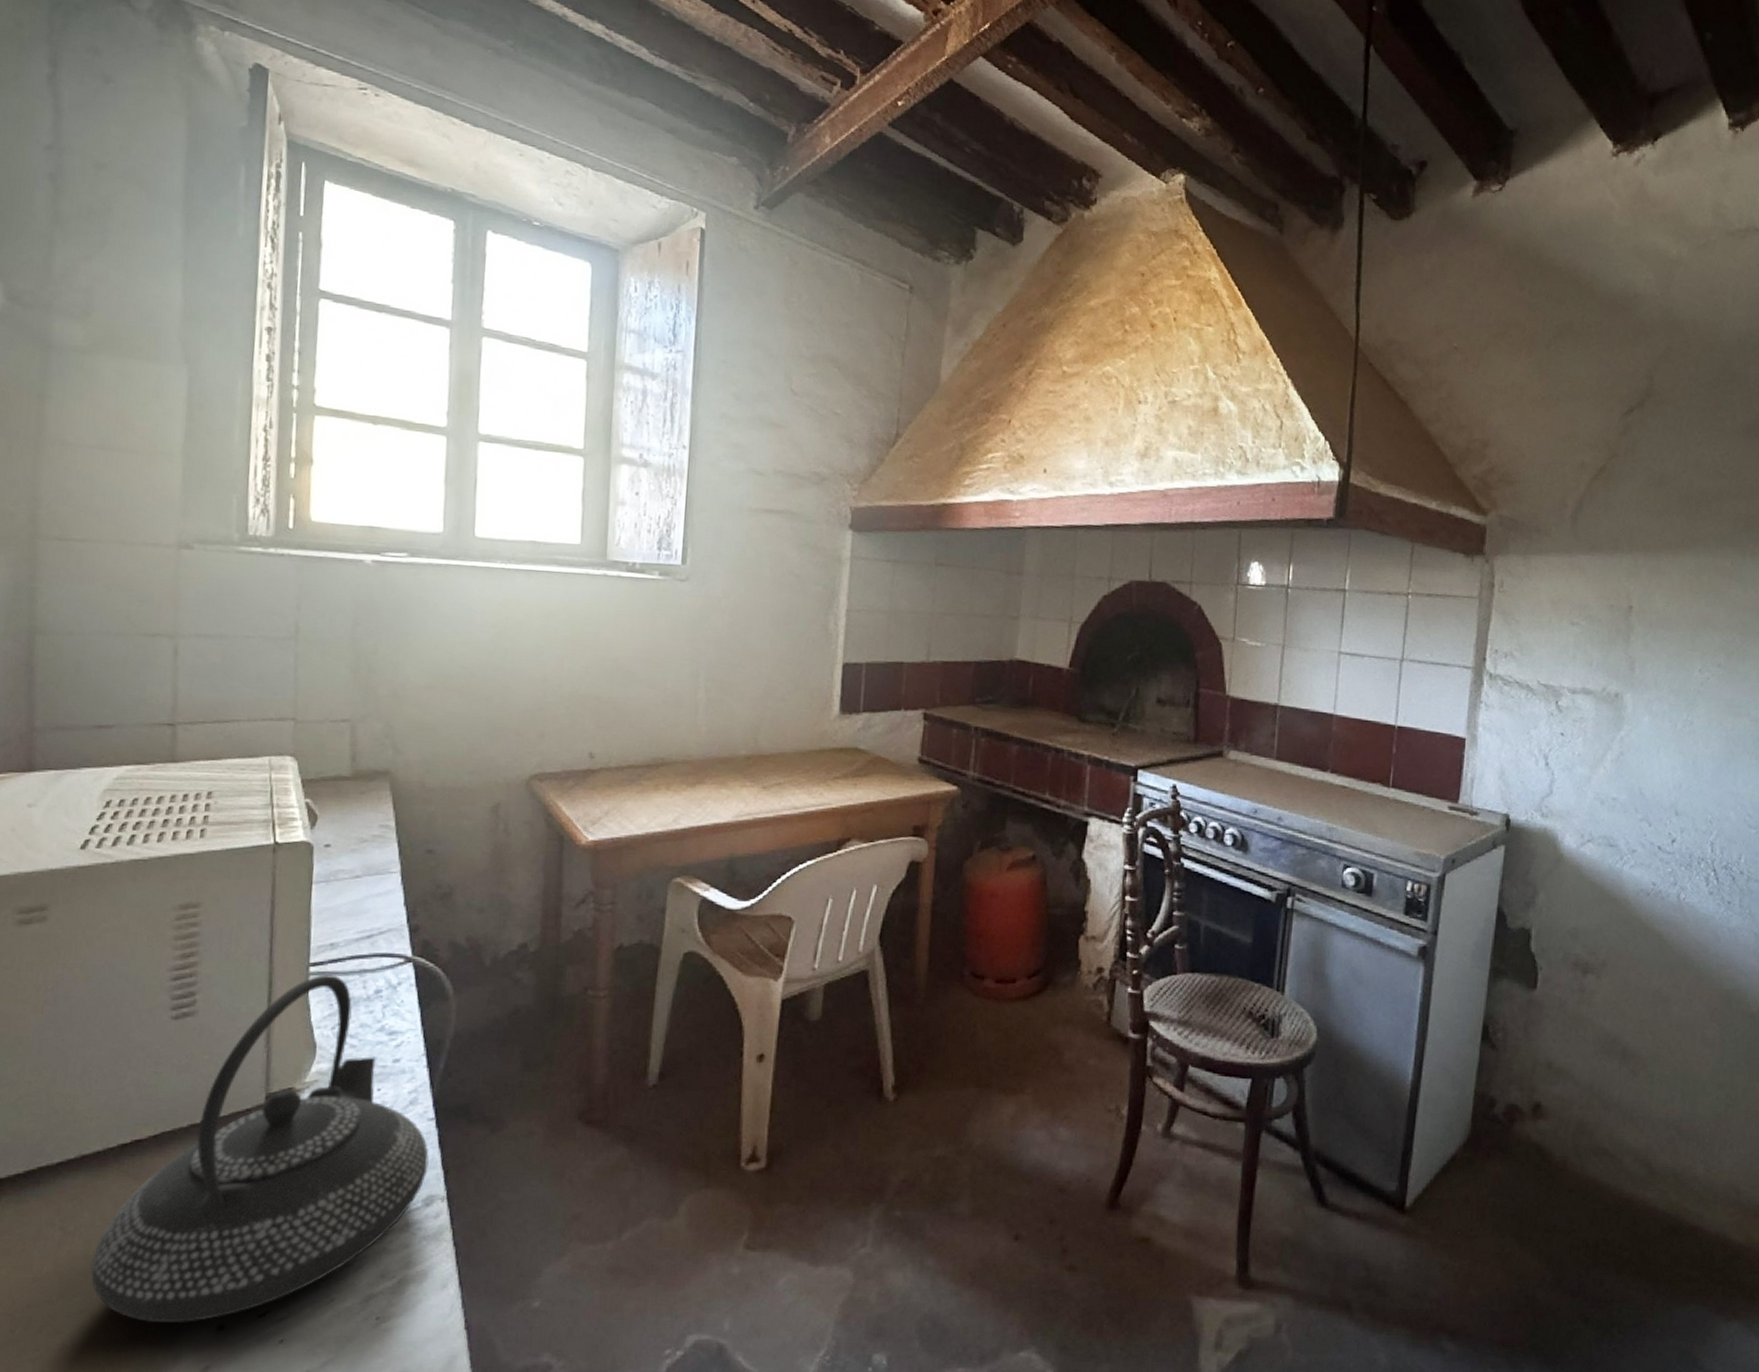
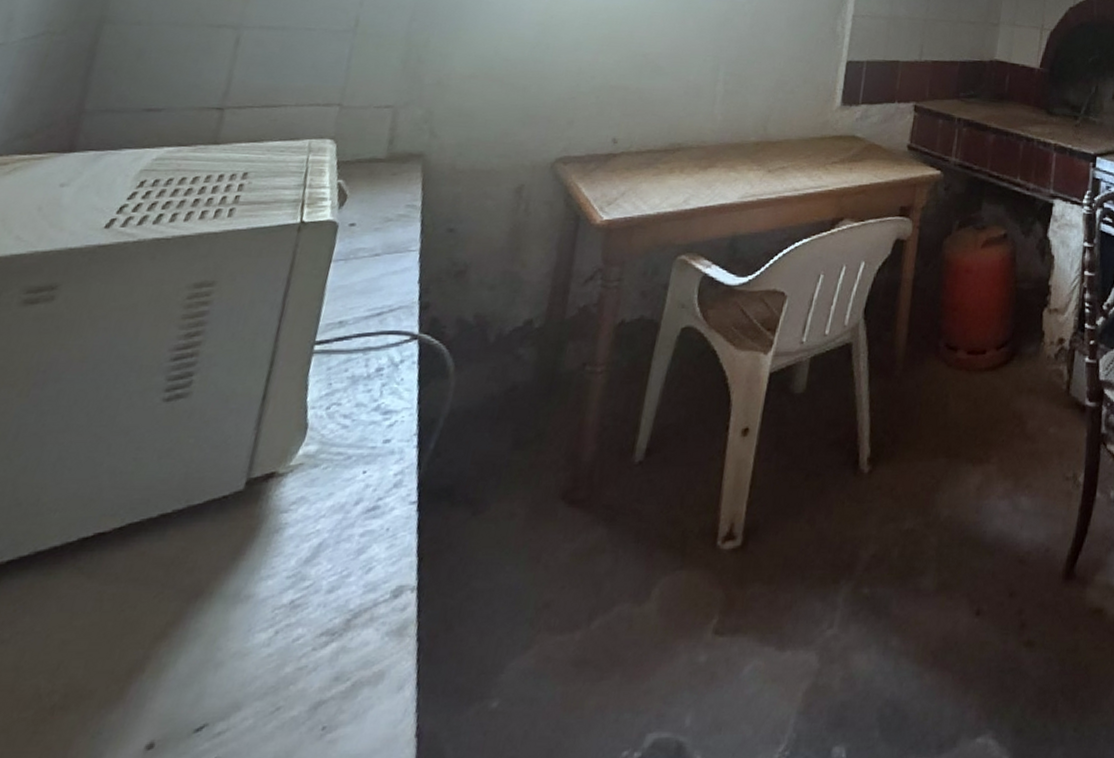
teapot: present [91,974,429,1323] -> none [16,353,406,743]

